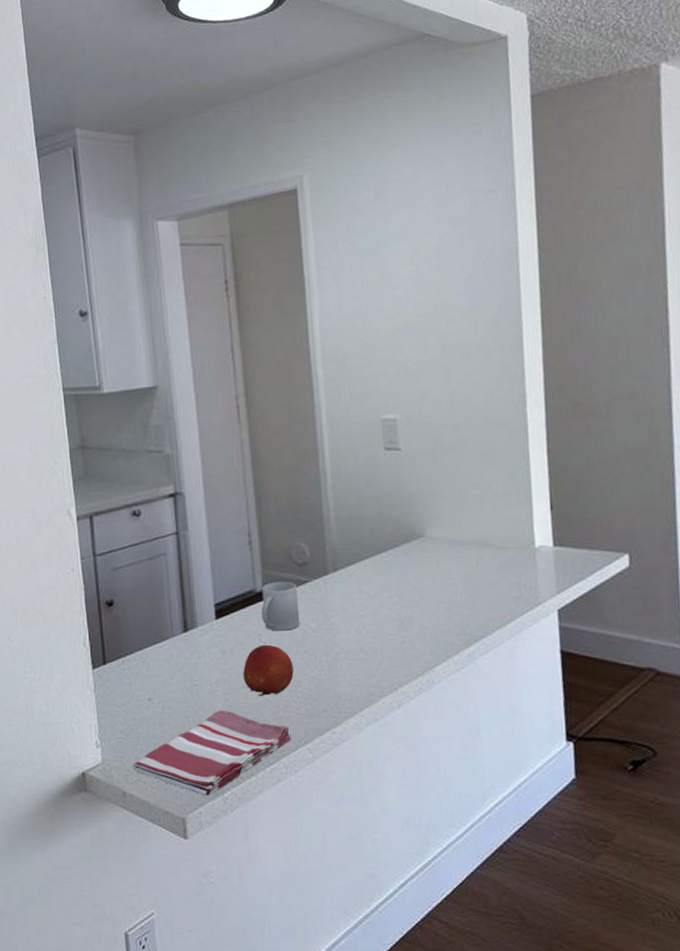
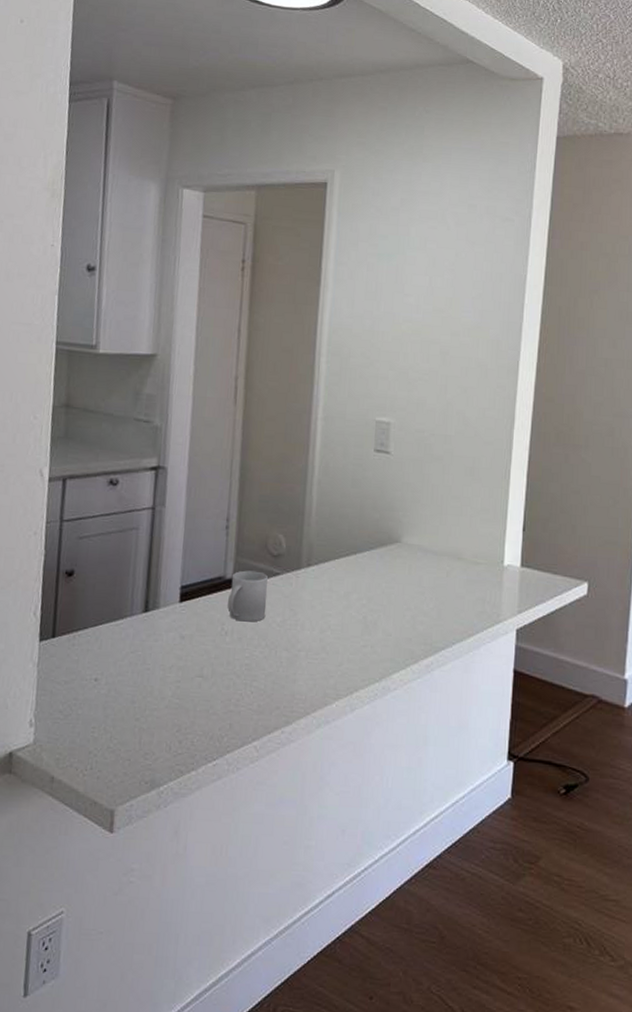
dish towel: present [133,710,292,796] -> none [66,697,239,788]
fruit: present [243,644,294,696] -> none [199,634,252,687]

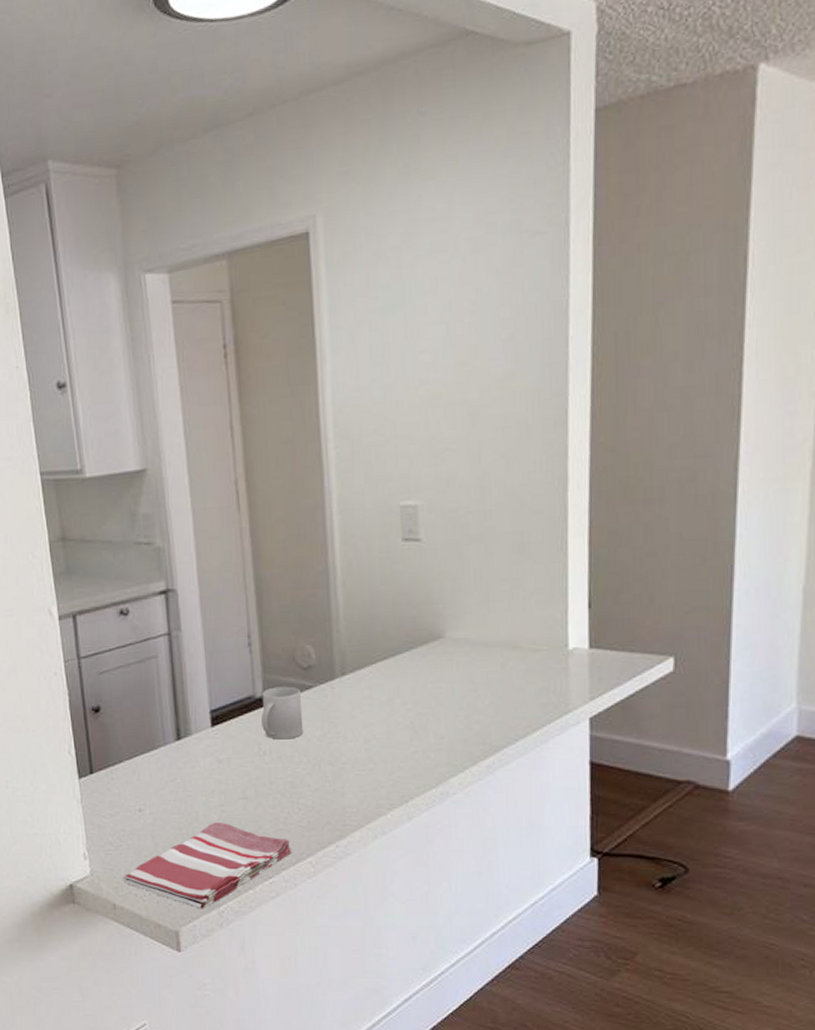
dish towel: none [66,697,239,788] -> present [123,821,292,909]

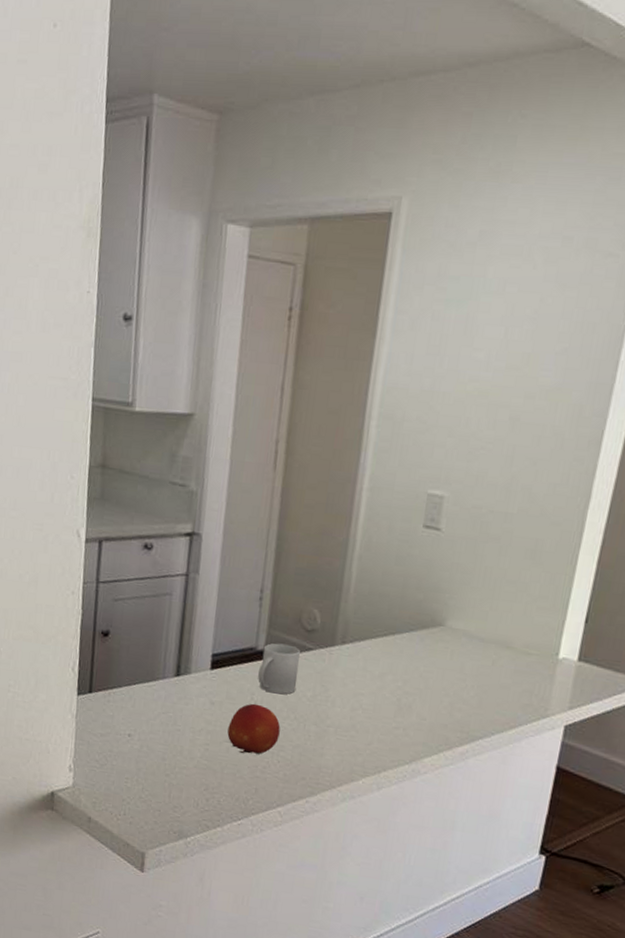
dish towel: present [123,821,292,909] -> none [102,758,264,837]
fruit: none [241,753,296,807] -> present [227,703,281,754]

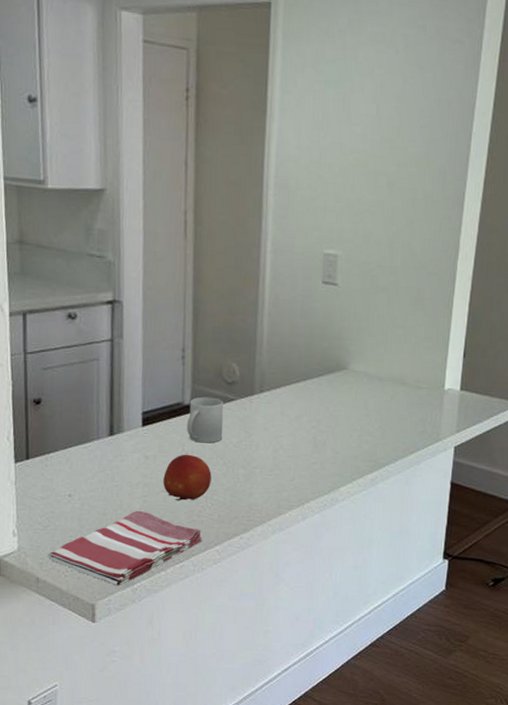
dish towel: none [102,758,264,837] -> present [48,510,202,586]

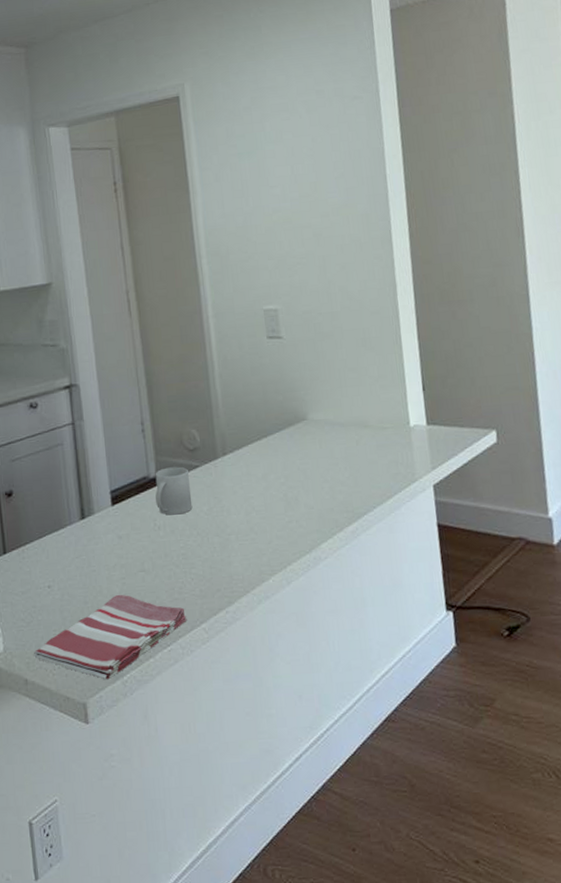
fruit: present [163,454,211,501] -> none [139,528,188,579]

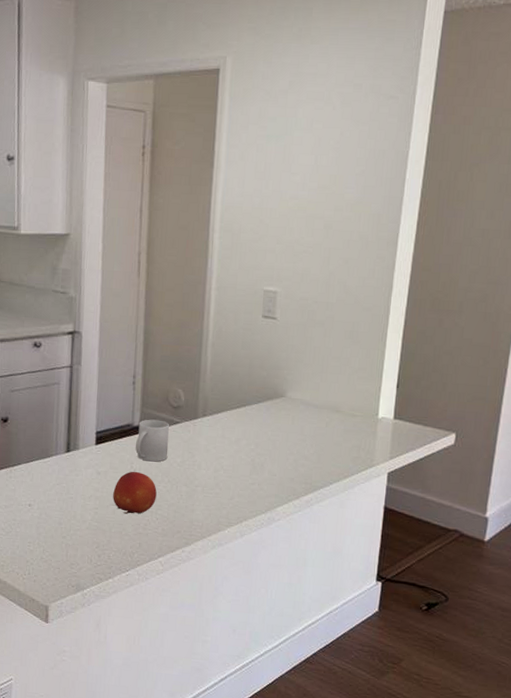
dish towel: present [34,594,187,680] -> none [9,521,147,590]
fruit: none [139,528,188,579] -> present [113,471,157,514]

